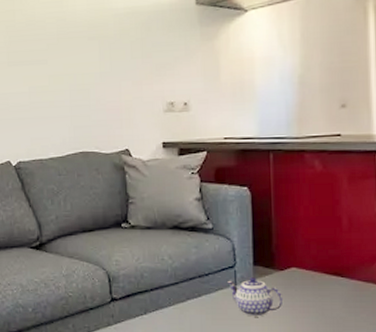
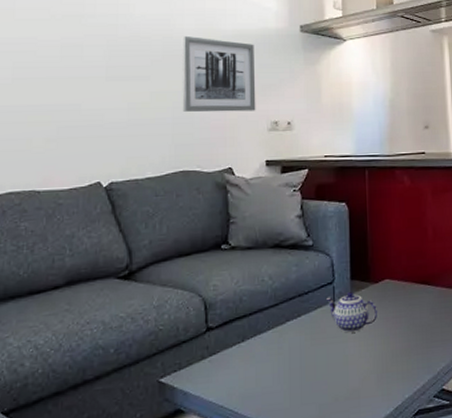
wall art: none [74,16,151,94] -> present [181,35,256,112]

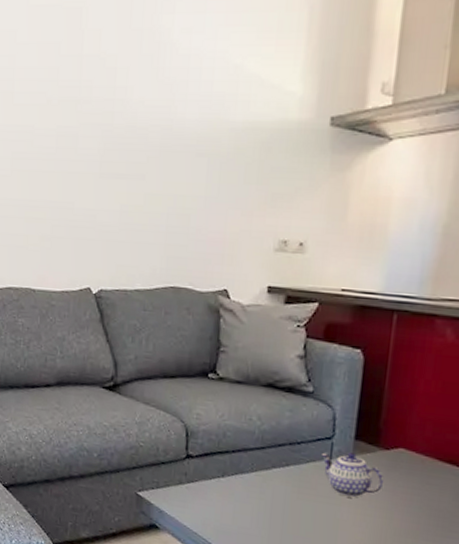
wall art: present [181,35,256,112] -> none [178,127,268,226]

